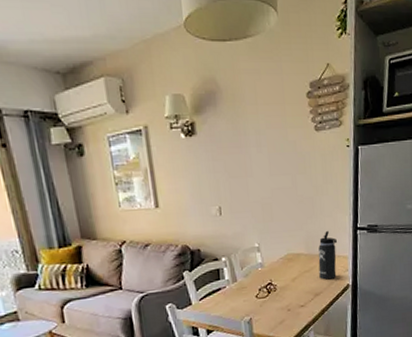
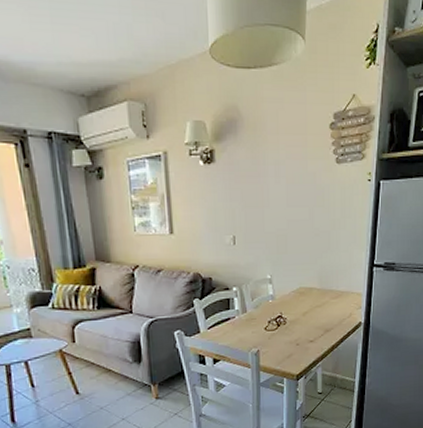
thermos bottle: present [318,231,337,280] -> none [331,267,351,316]

